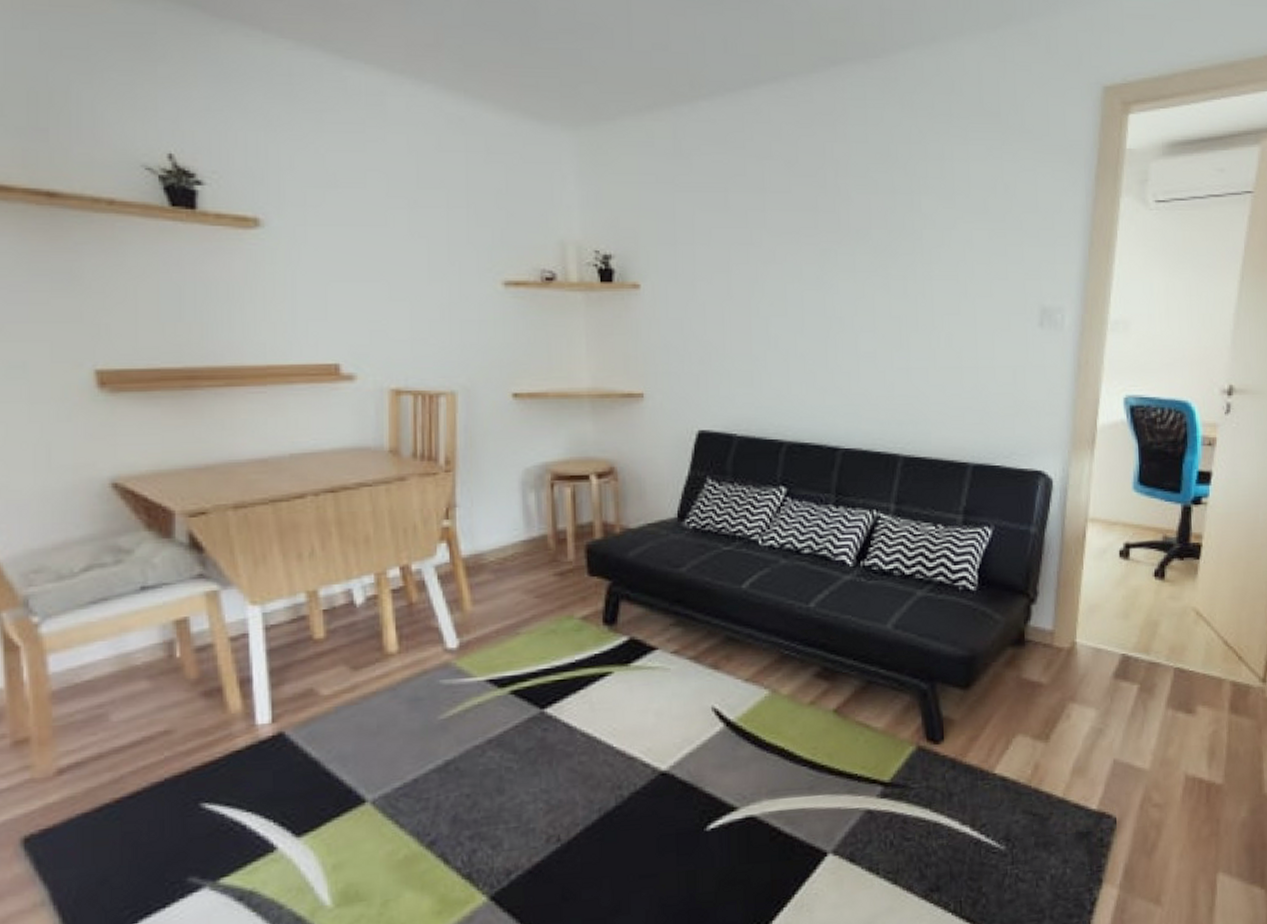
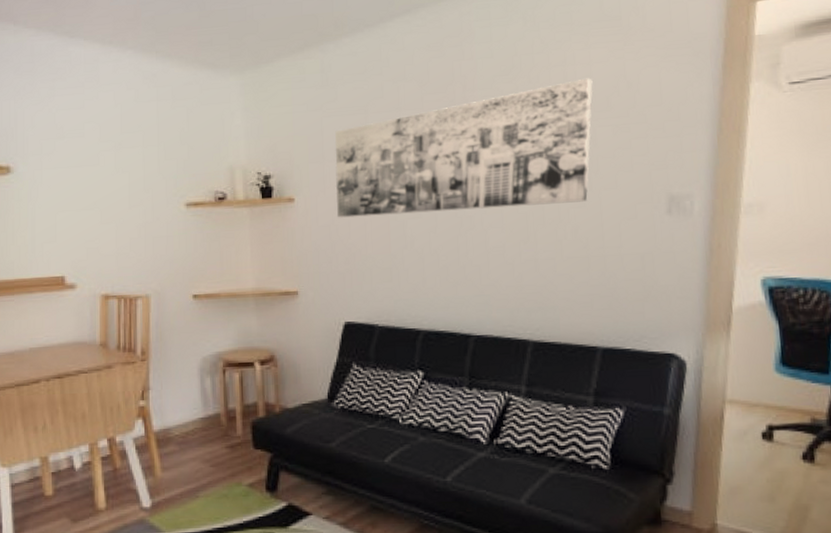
wall art: none [689,176,970,311] -> present [335,78,593,218]

